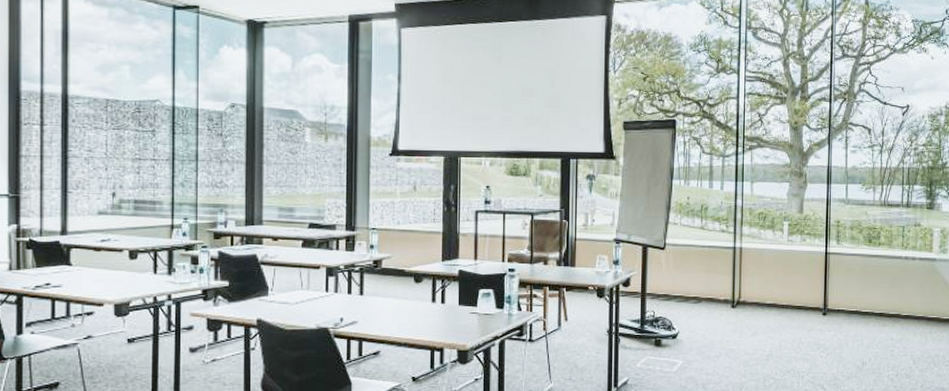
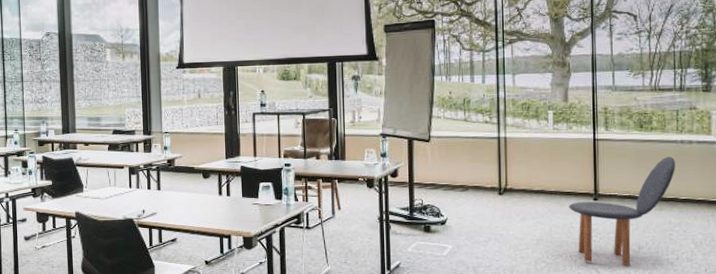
chair: none [799,272,899,382] -> present [569,156,675,266]

